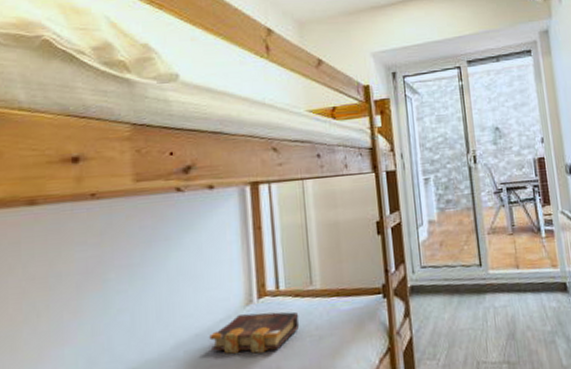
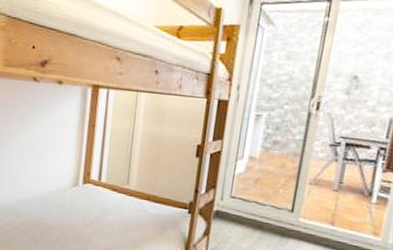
book: present [209,311,300,355] -> none [42,192,113,227]

